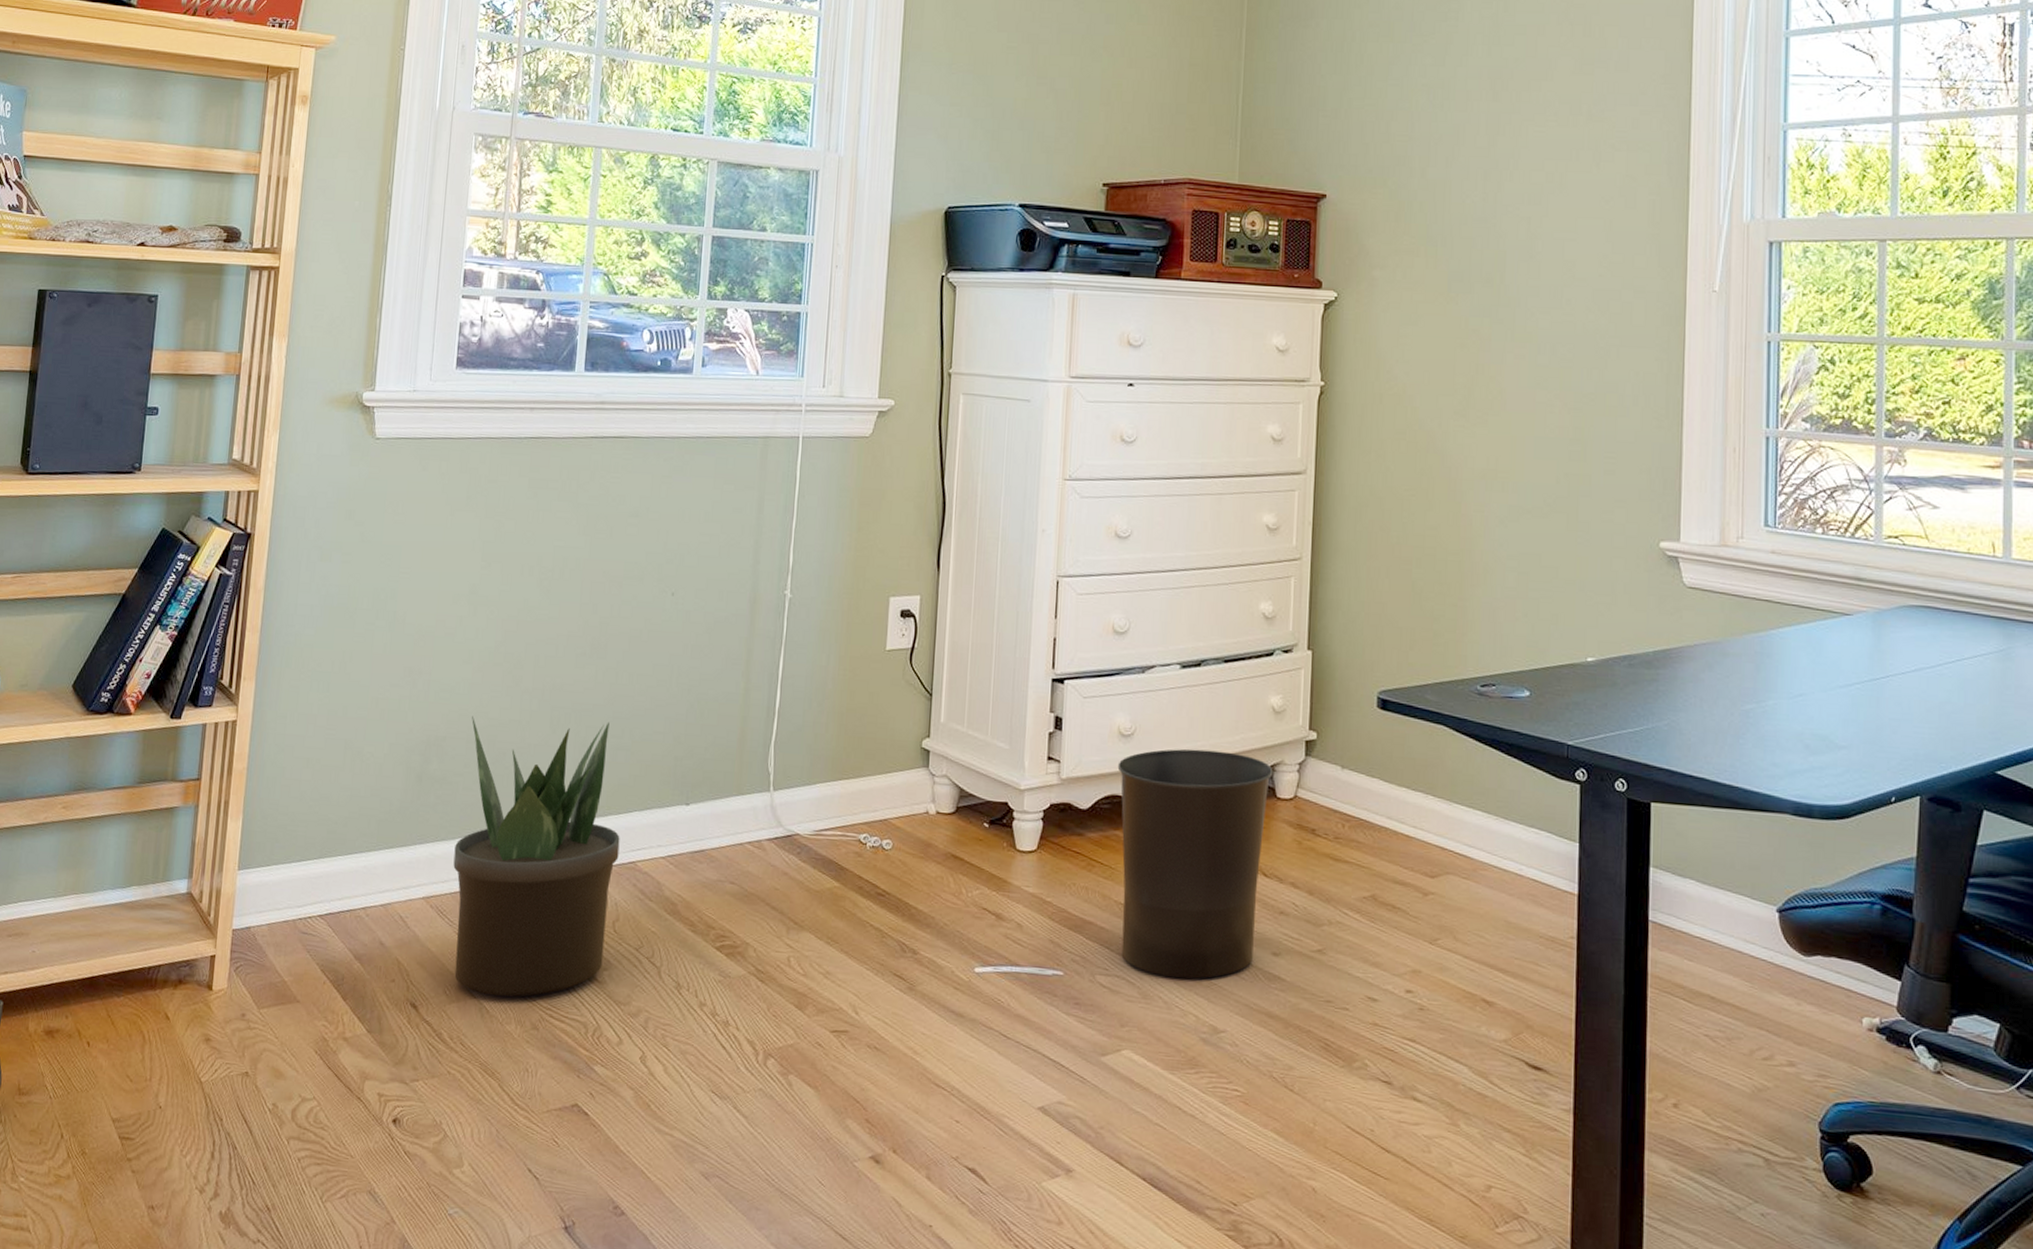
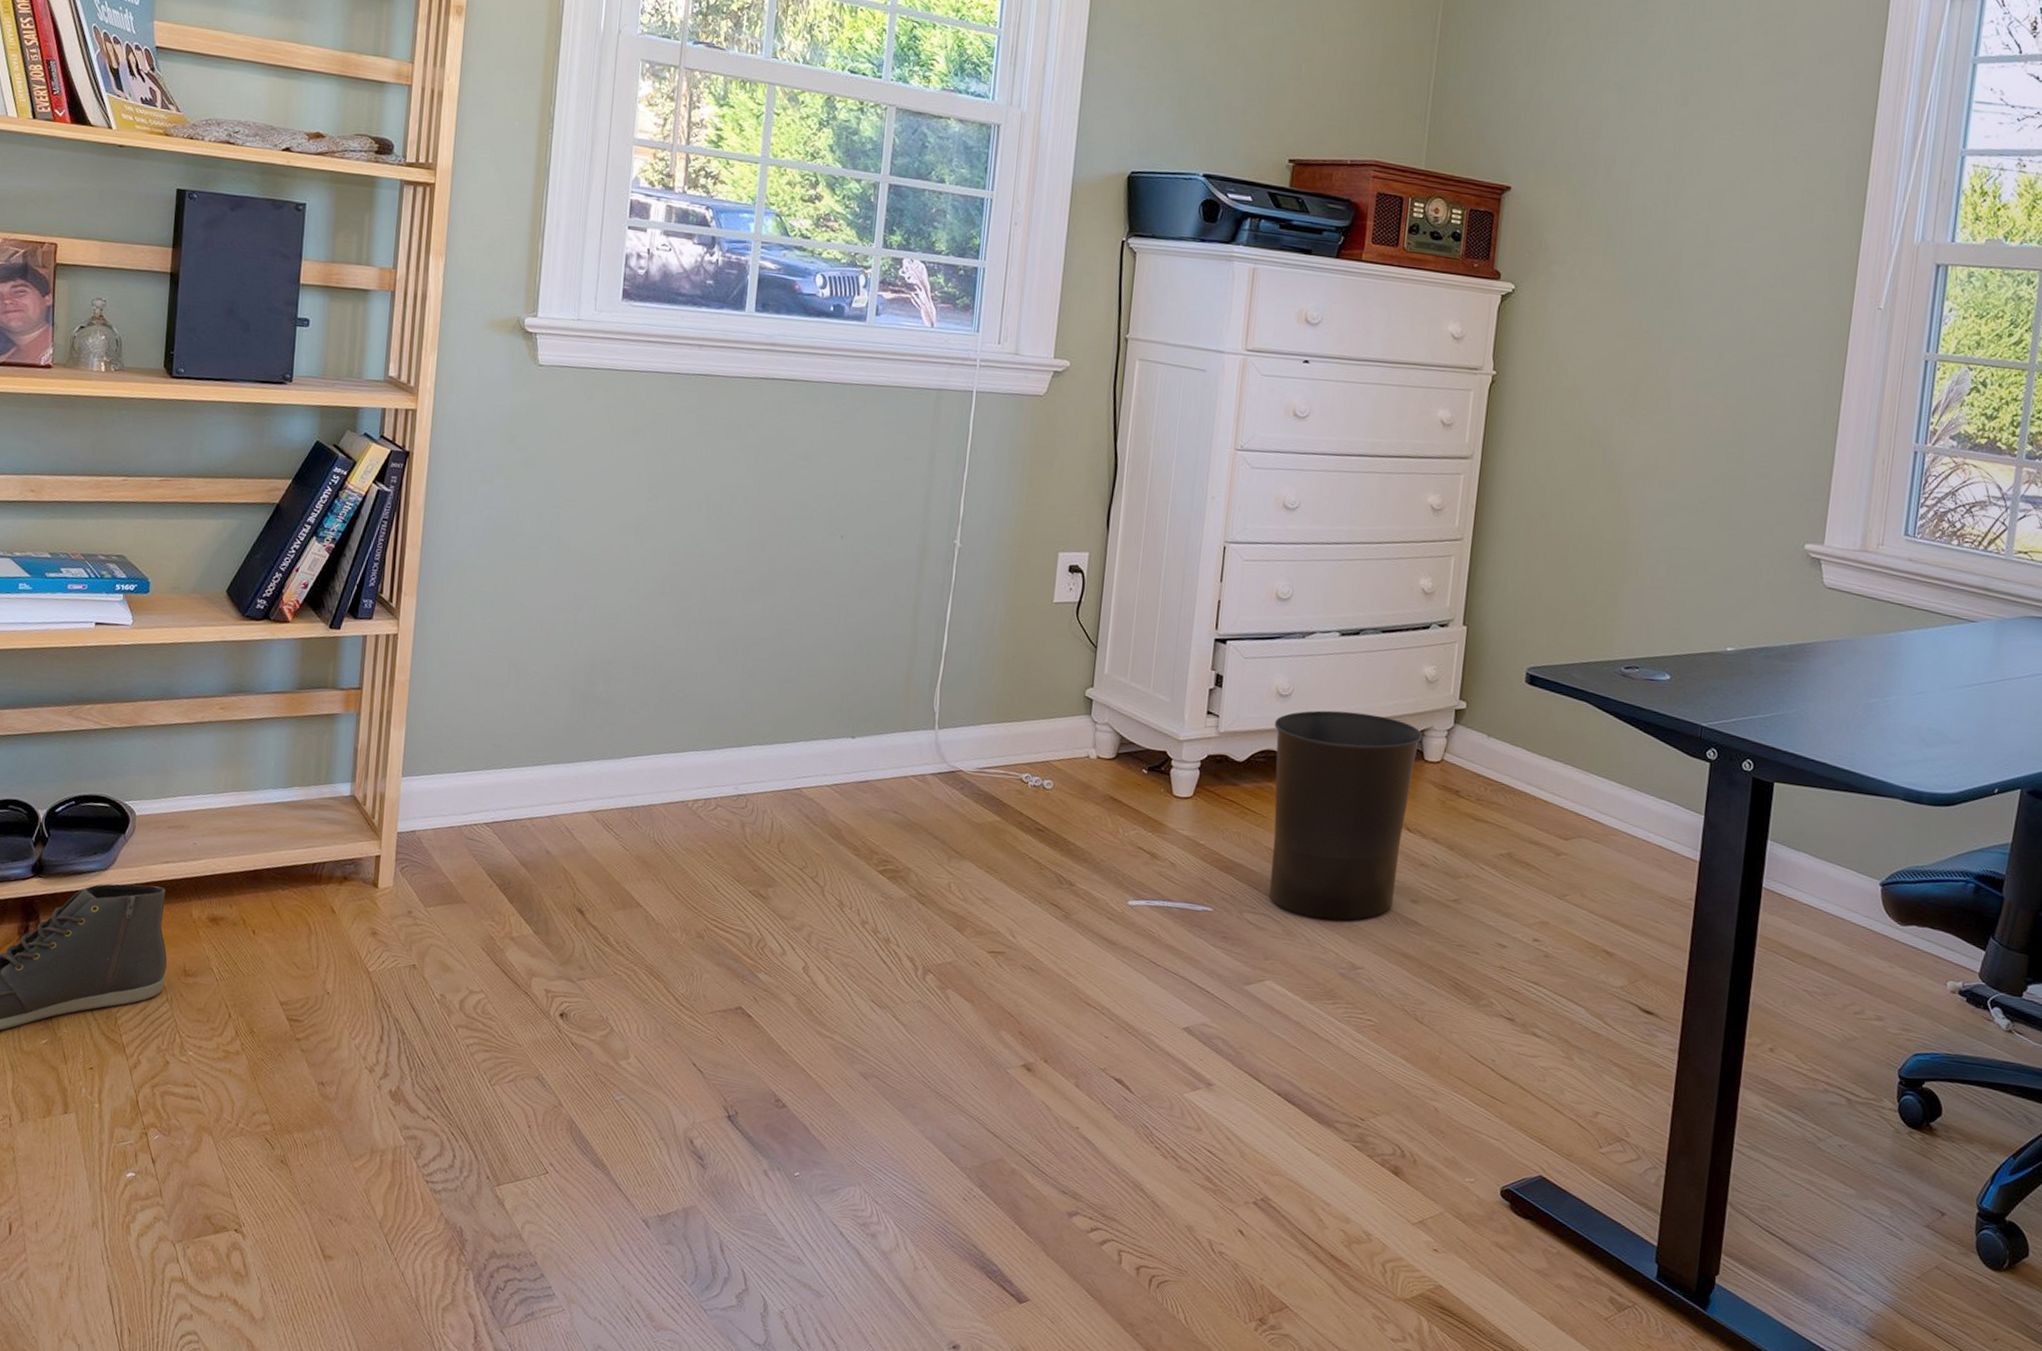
planter: present [453,716,620,998] -> none [619,643,786,908]

